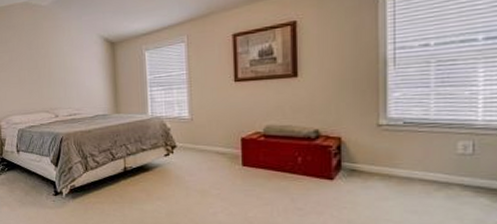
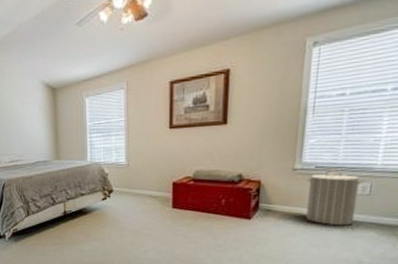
laundry hamper: none [392,124,467,190] -> present [305,168,366,226]

